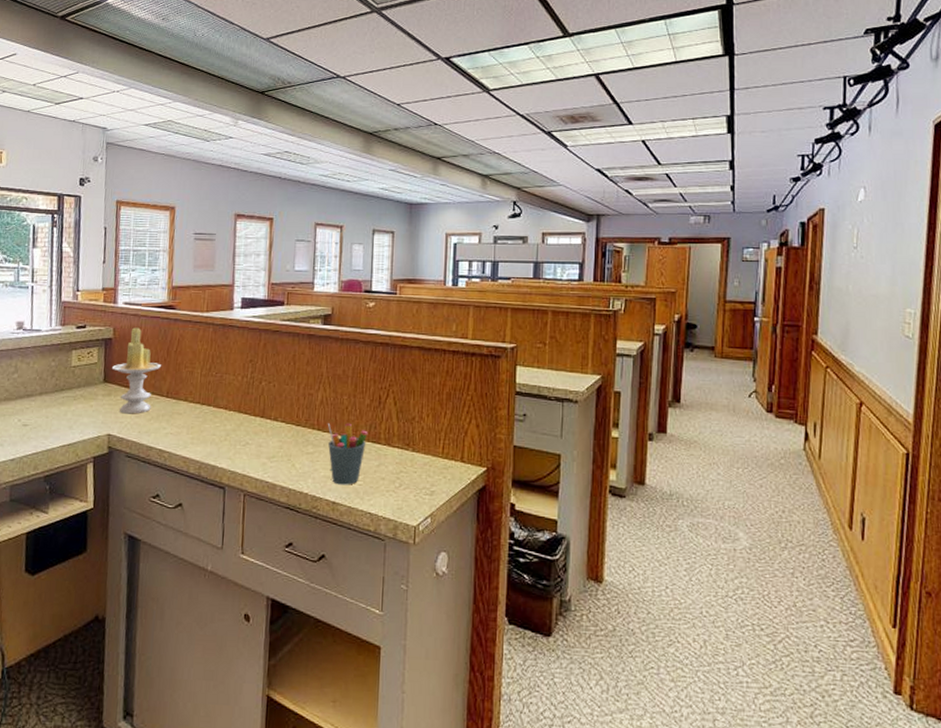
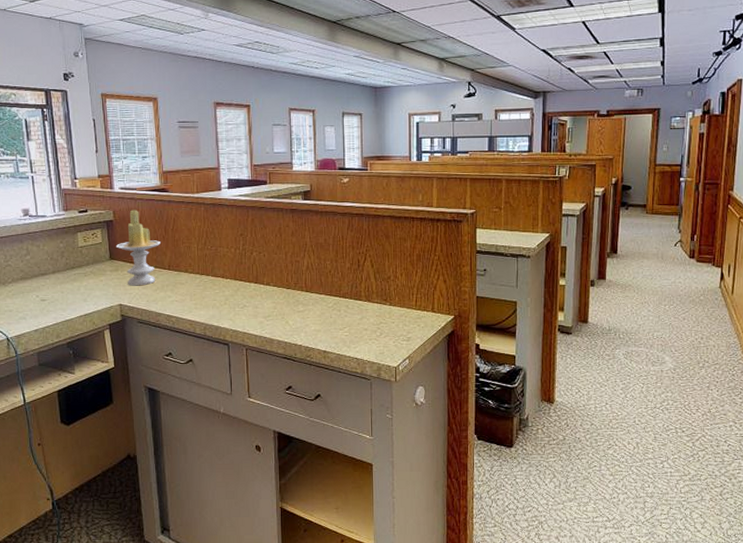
pen holder: present [327,423,368,485] -> none [314,284,350,336]

